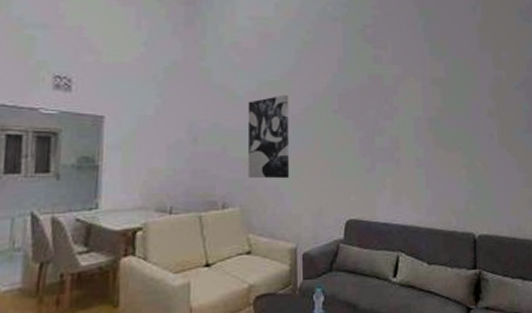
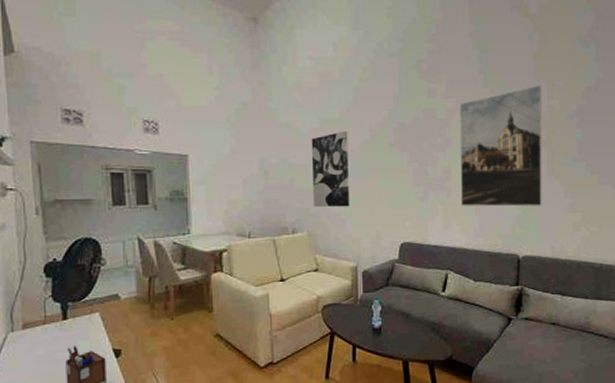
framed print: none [406,54,496,180] -> present [460,84,543,207]

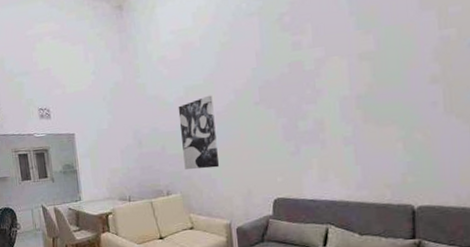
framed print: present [460,84,543,207] -> none [329,14,441,158]

